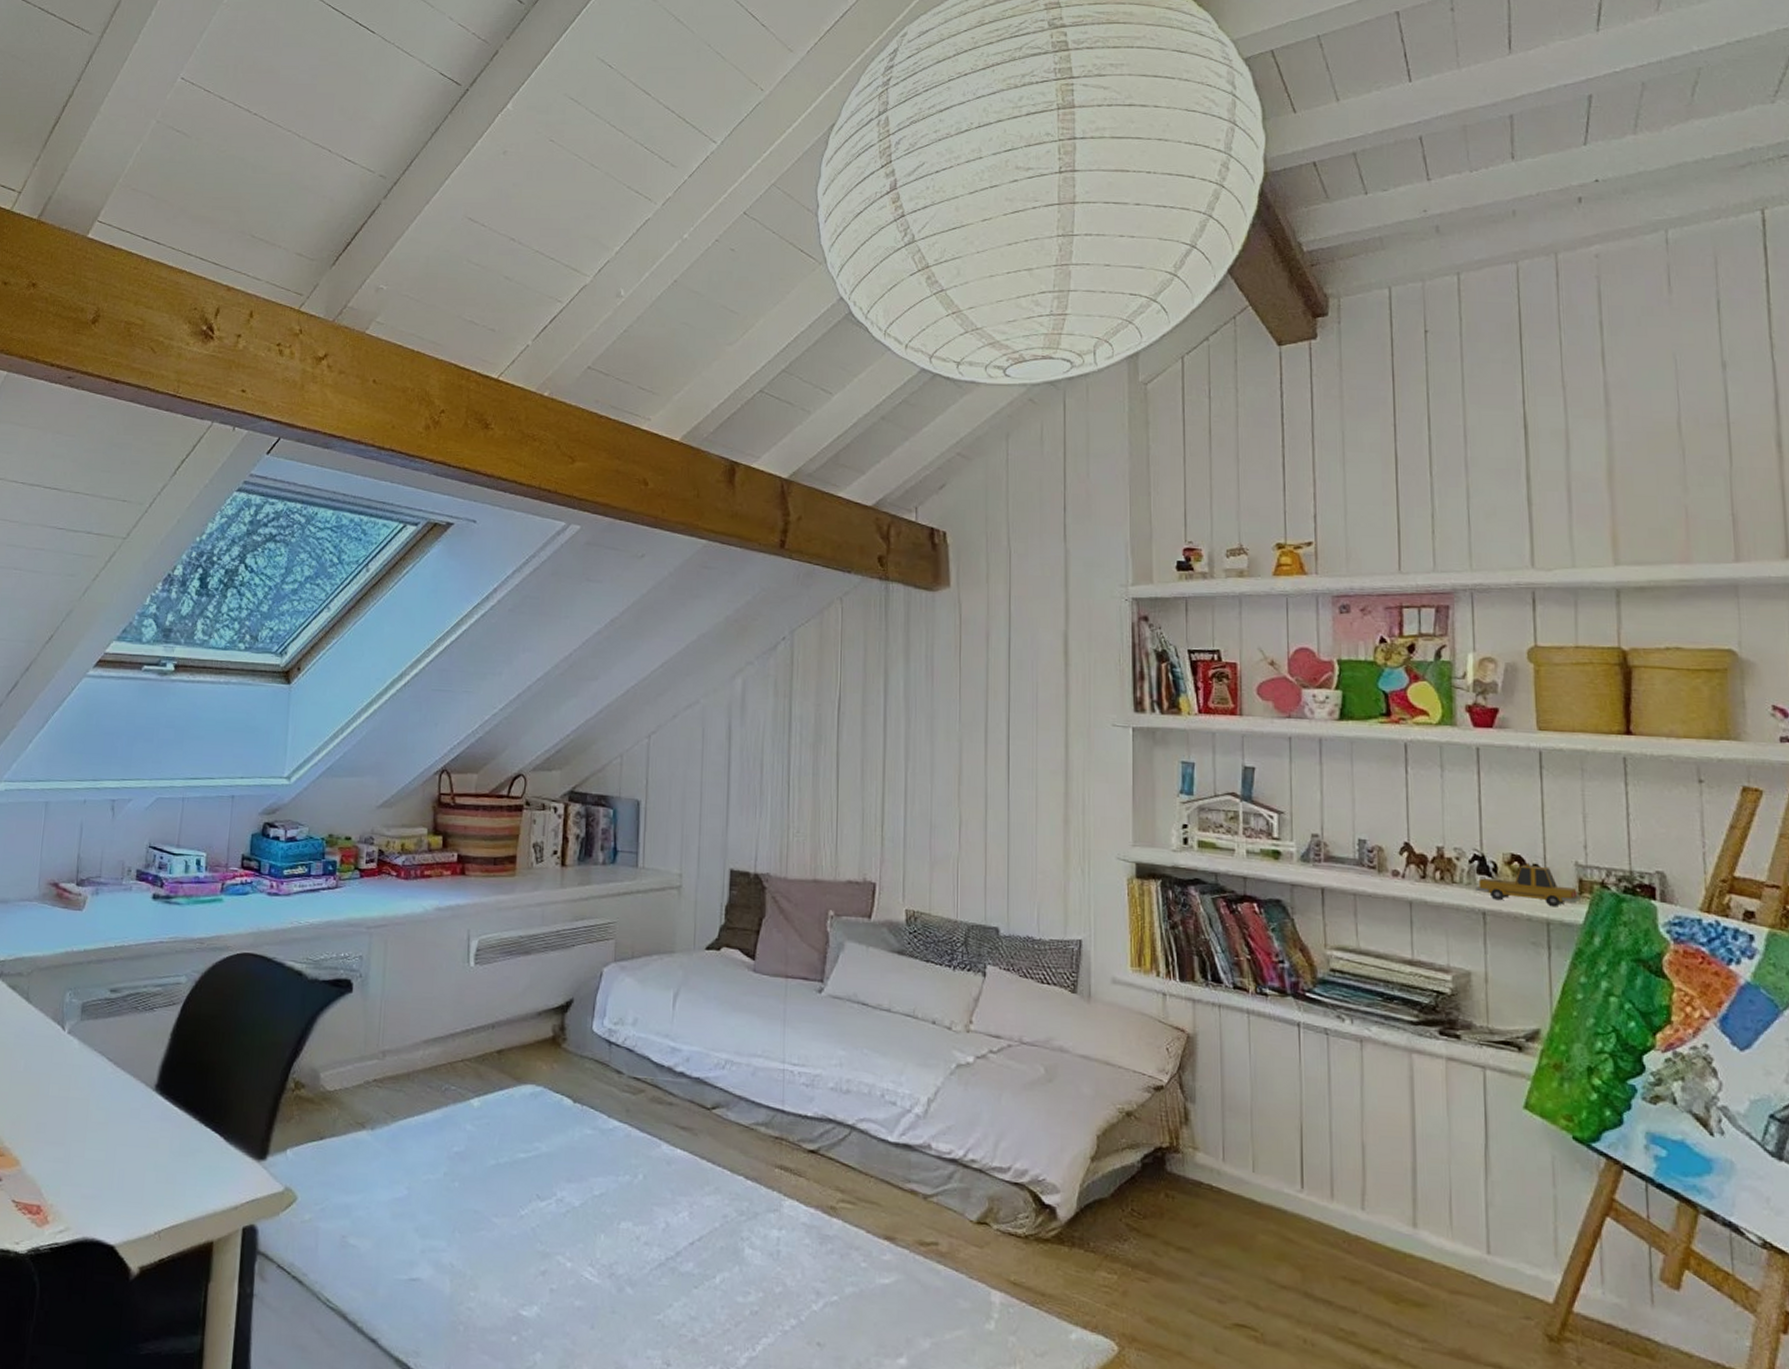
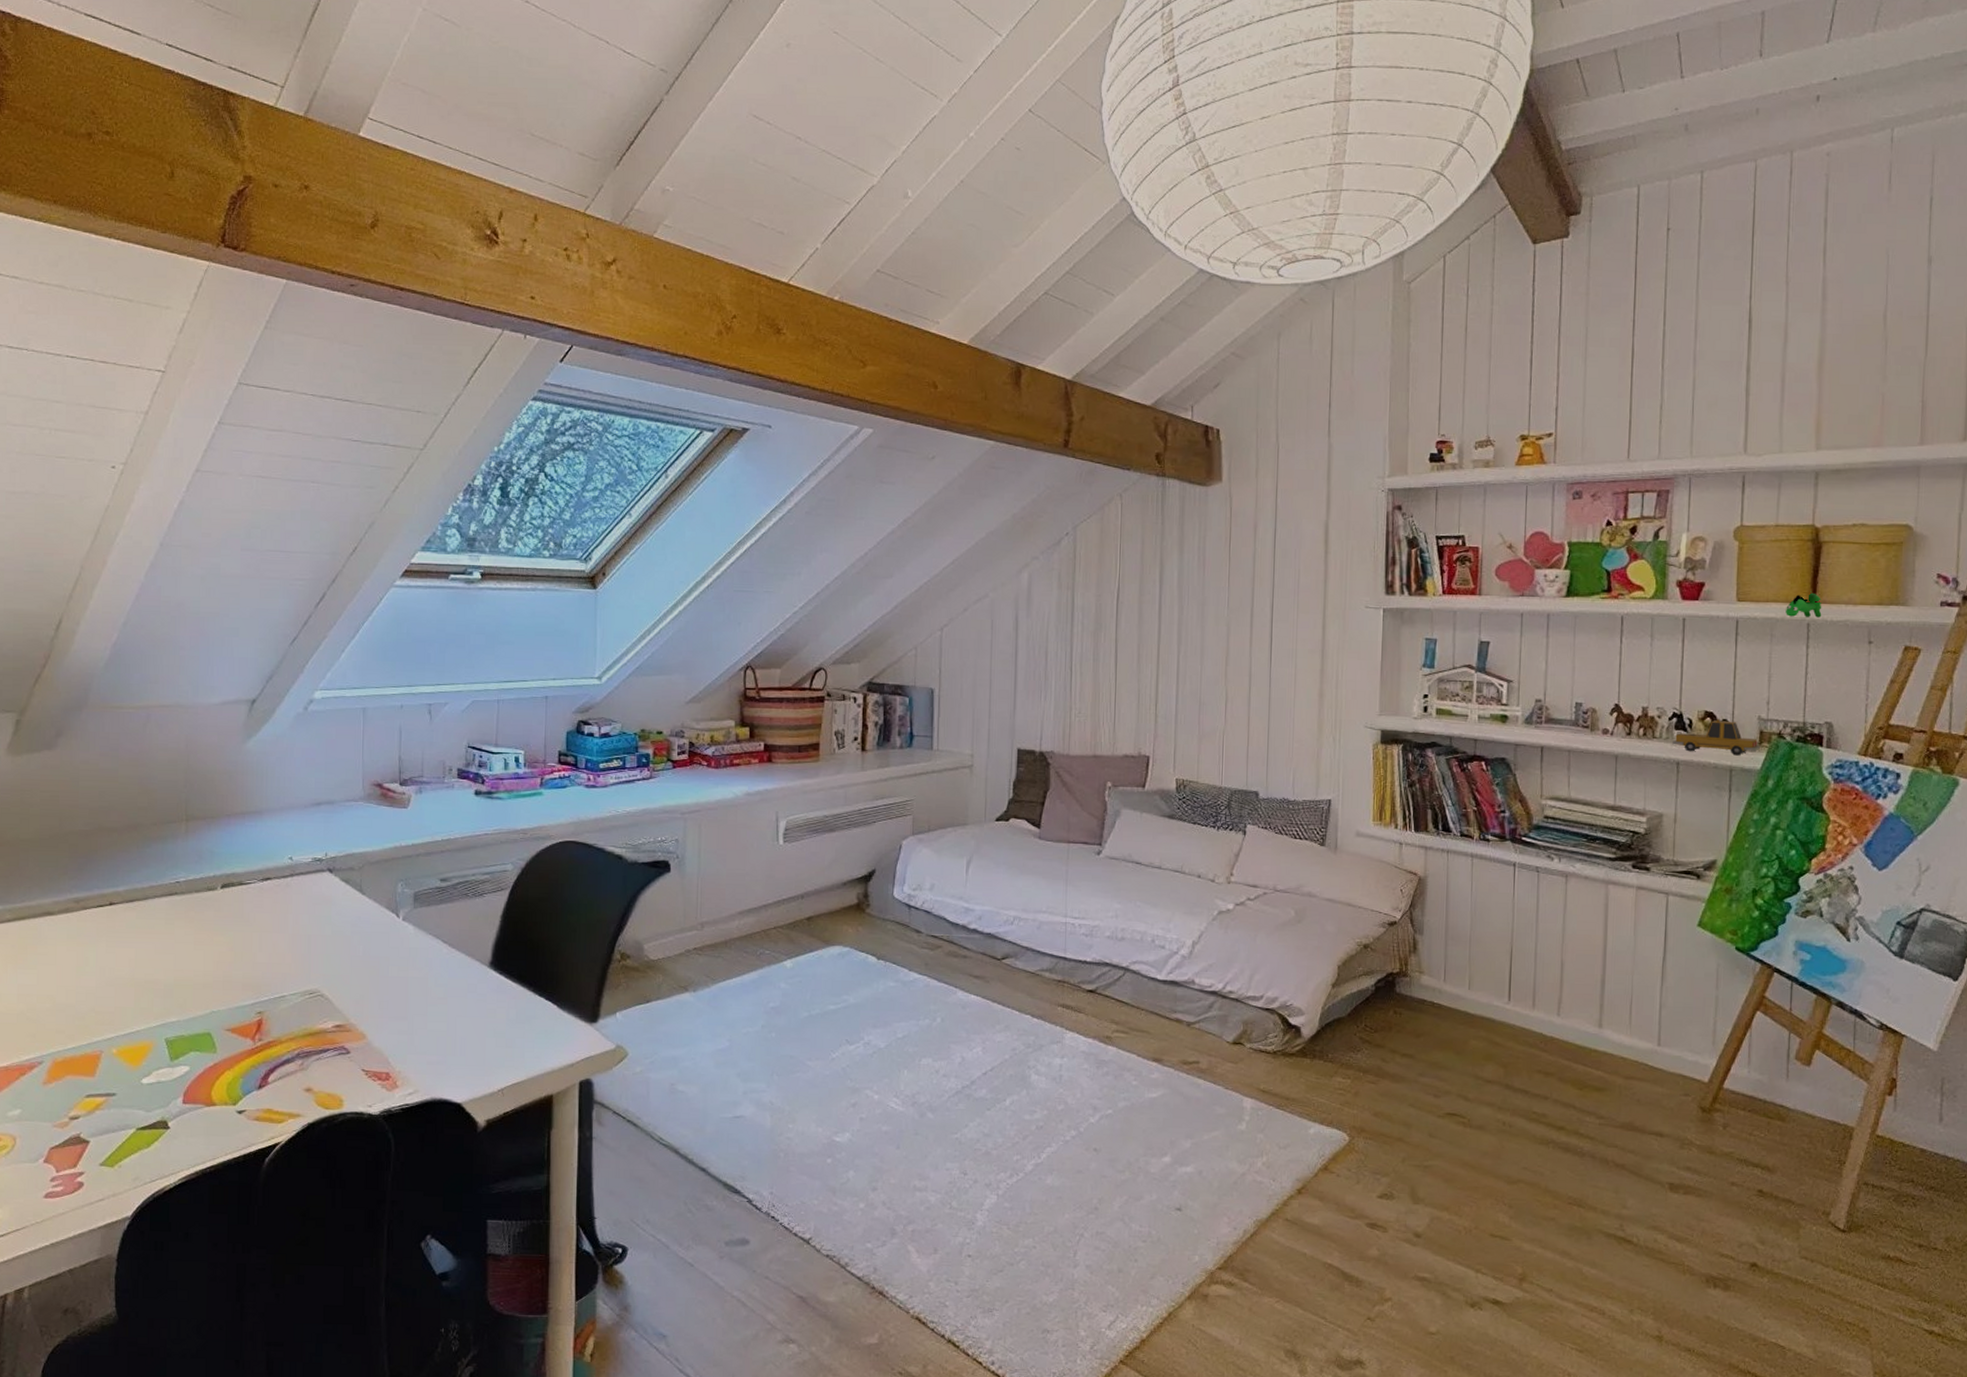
toy dinosaur: none [1596,721,1640,751] -> present [1786,591,1822,618]

